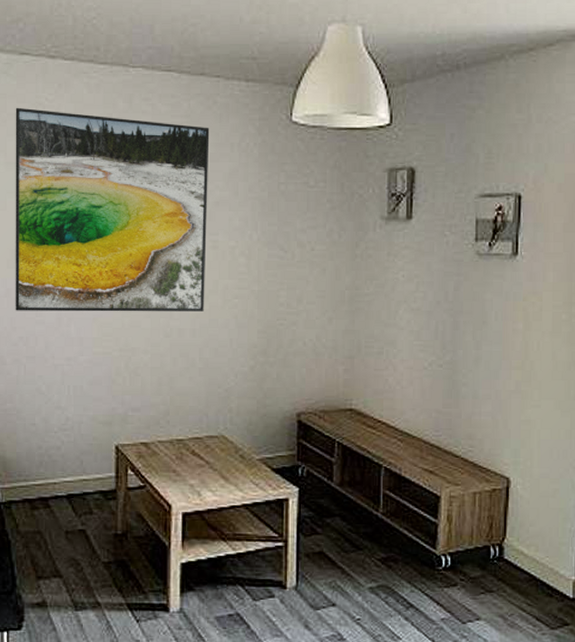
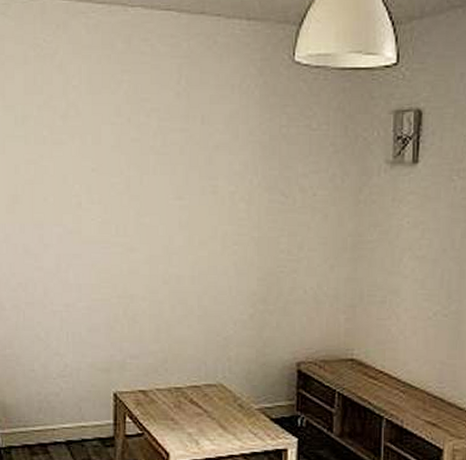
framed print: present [15,107,210,312] -> none [13,49,210,259]

